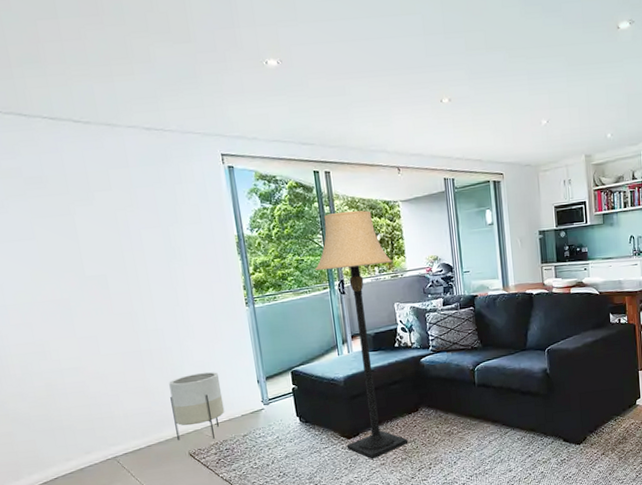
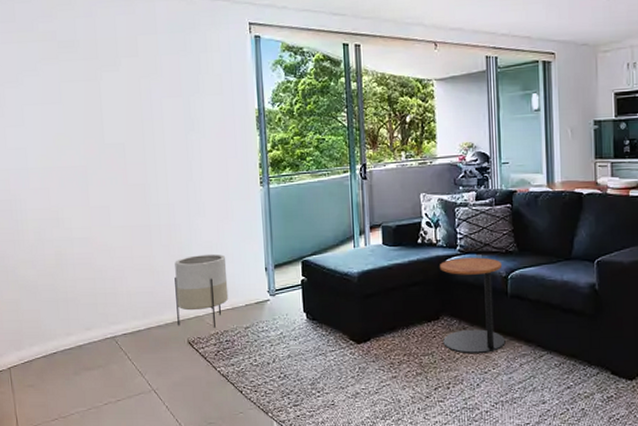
lamp: present [314,210,408,459] -> none [335,88,425,370]
side table: none [416,354,476,438] -> present [440,257,506,354]

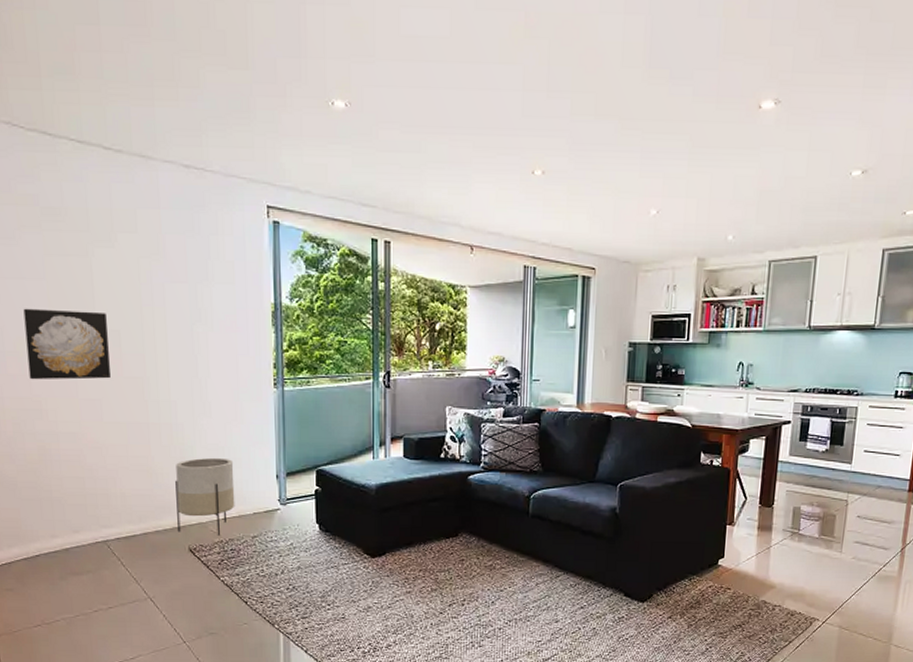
wall art: none [43,128,117,193] -> present [23,308,111,380]
side table: present [440,257,506,354] -> none [461,475,526,572]

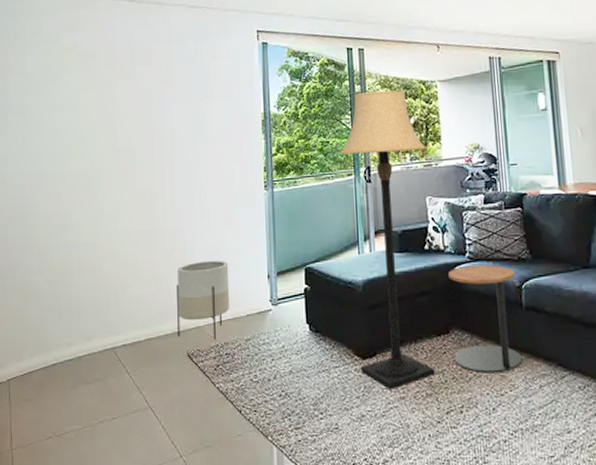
wall art: present [23,308,111,380] -> none [60,134,125,198]
lamp: none [358,290,450,585] -> present [339,90,435,390]
side table: none [461,475,526,572] -> present [448,265,523,373]

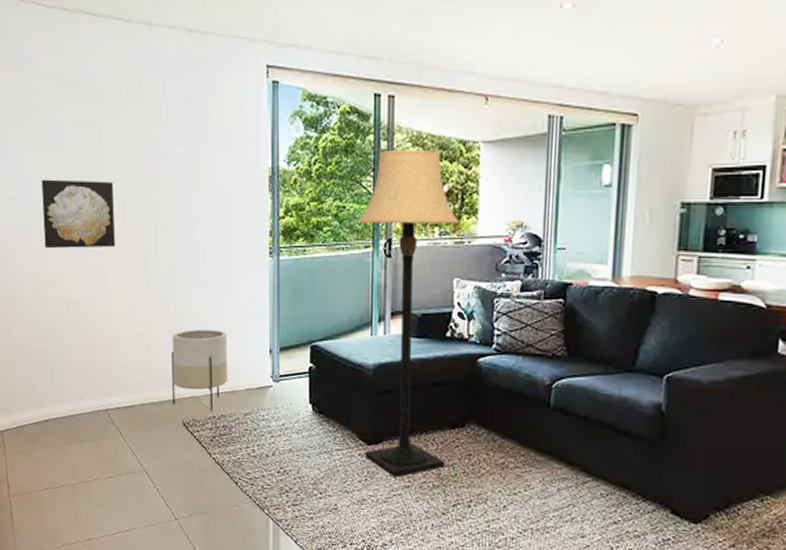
wall art: none [60,134,125,198] -> present [41,179,115,249]
side table: present [448,265,523,373] -> none [467,358,547,472]

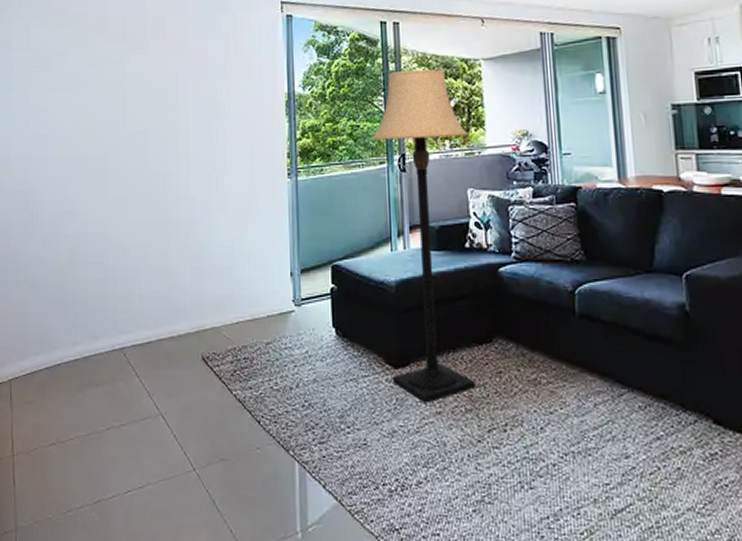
wall art: present [41,179,115,249] -> none [66,114,136,183]
planter: present [171,329,228,411] -> none [191,254,249,342]

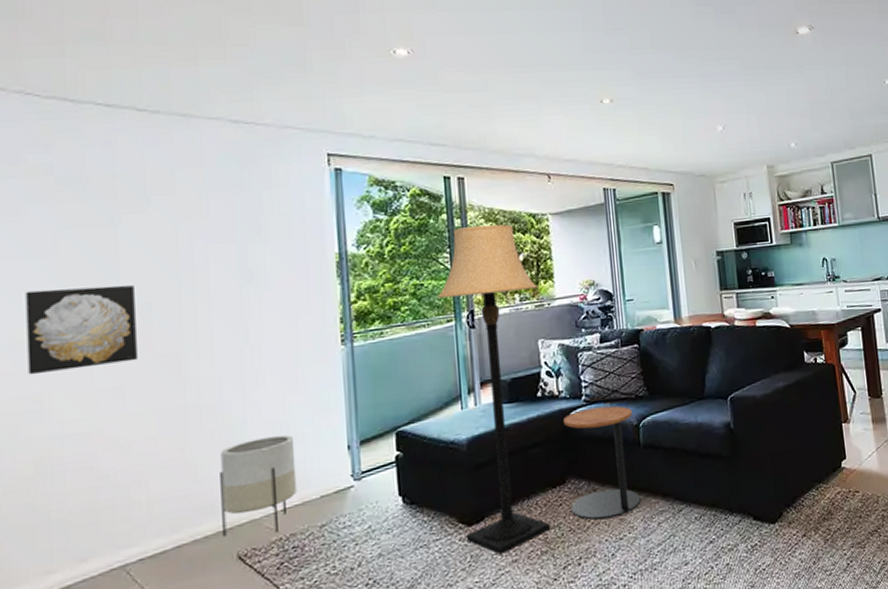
wall art: none [66,114,136,183] -> present [25,285,137,375]
planter: none [191,254,249,342] -> present [220,435,298,537]
side table: none [492,266,575,389] -> present [564,405,641,520]

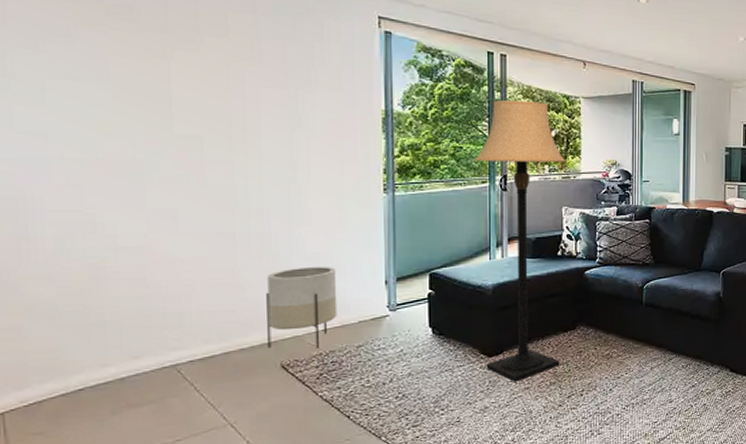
wall art: present [25,285,137,375] -> none [77,112,189,190]
side table: present [564,405,641,520] -> none [579,269,639,361]

